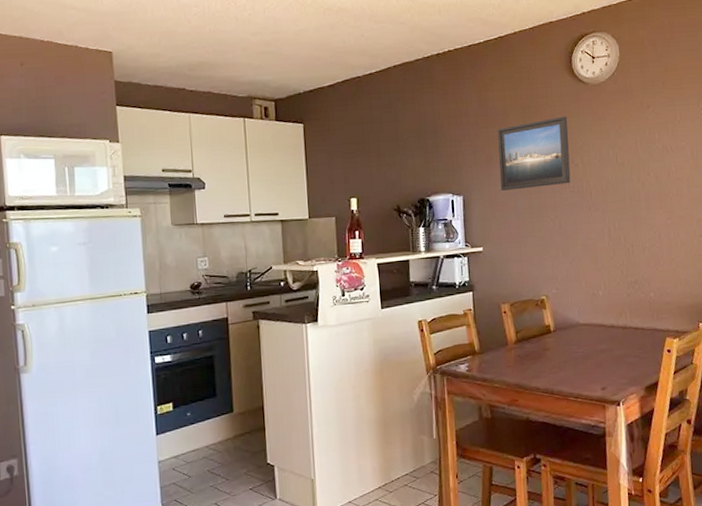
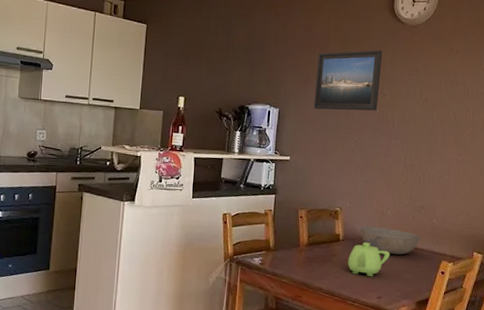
teapot: none [563,329,608,367] -> present [347,242,390,277]
bowl: none [572,310,639,338] -> present [360,226,421,255]

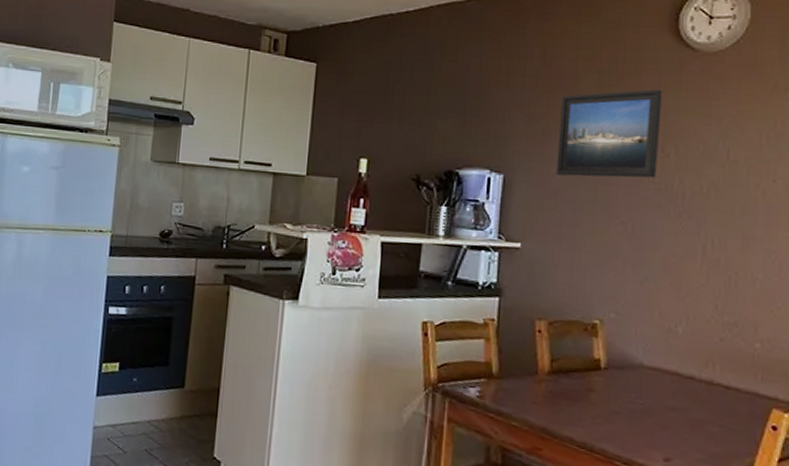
teapot: present [347,242,390,277] -> none [613,373,683,427]
bowl: present [360,226,421,255] -> none [633,349,734,396]

